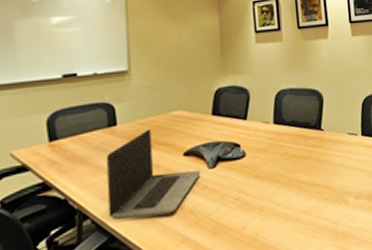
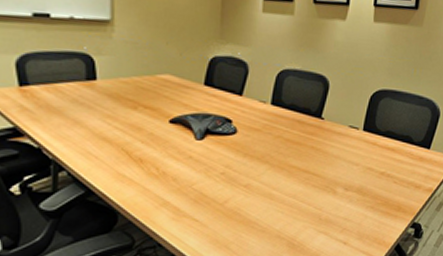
laptop computer: present [106,129,201,221] -> none [83,90,187,178]

